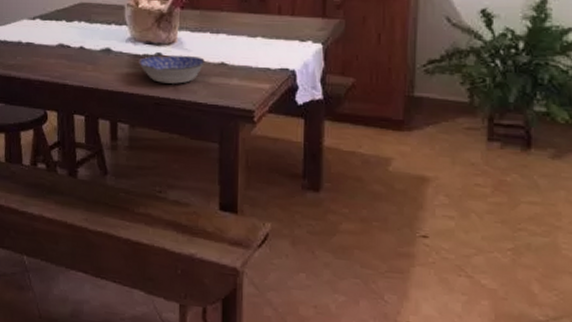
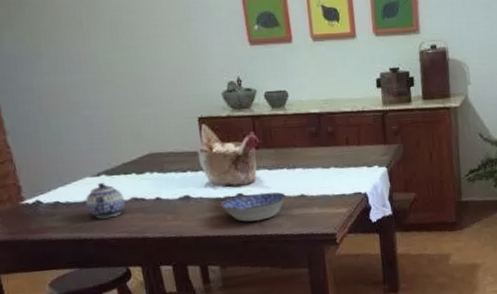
teapot: none [20,25,52,60] -> present [85,182,125,219]

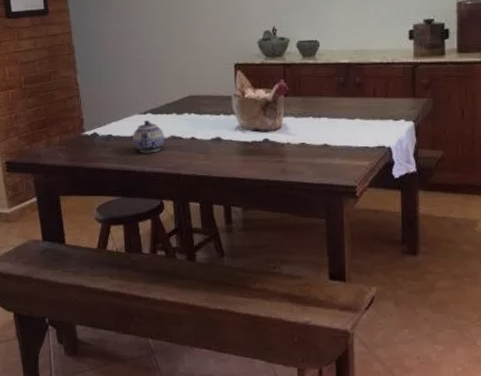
bowl: present [221,192,286,222] -> none [248,139,309,167]

